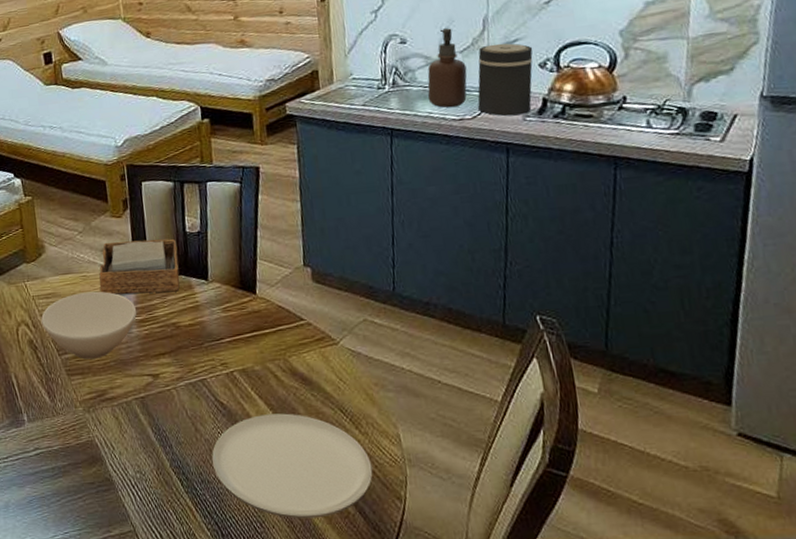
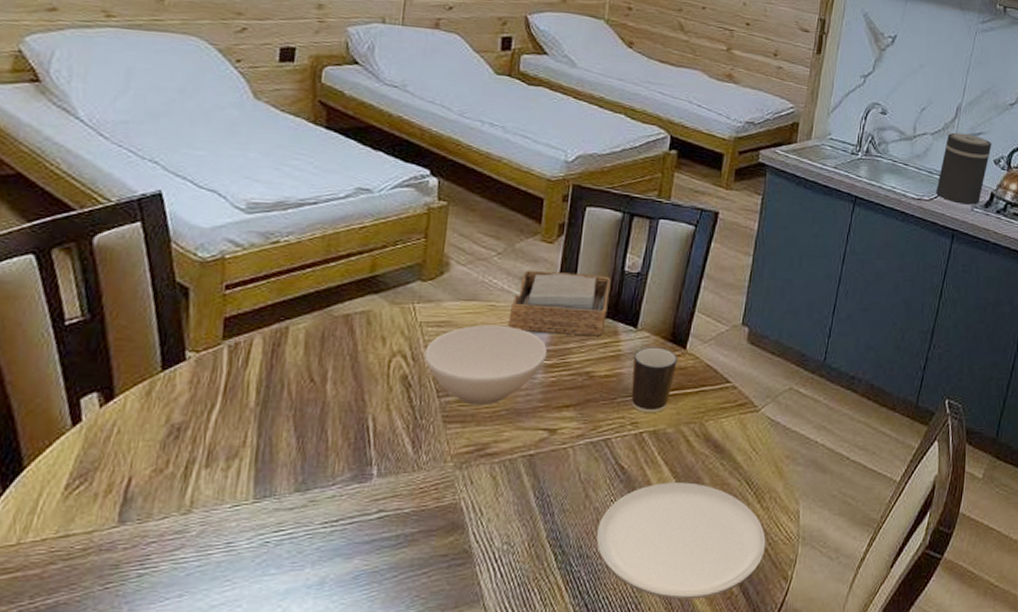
mug: none [210,295,251,355] -> present [631,347,677,414]
soap dispenser: present [427,28,467,108] -> none [894,108,934,187]

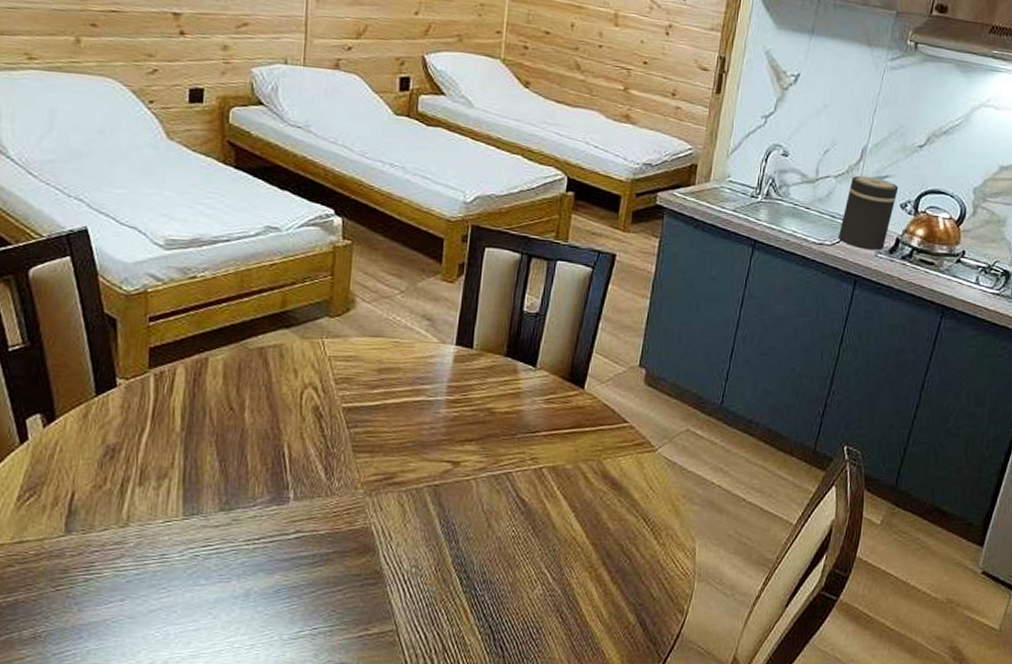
bowl: present [423,324,548,405] -> none [333,360,450,437]
napkin holder: present [508,269,612,337] -> none [412,308,511,375]
plate: present [596,482,766,600] -> none [499,516,663,627]
mug: present [631,347,677,414] -> none [530,385,576,450]

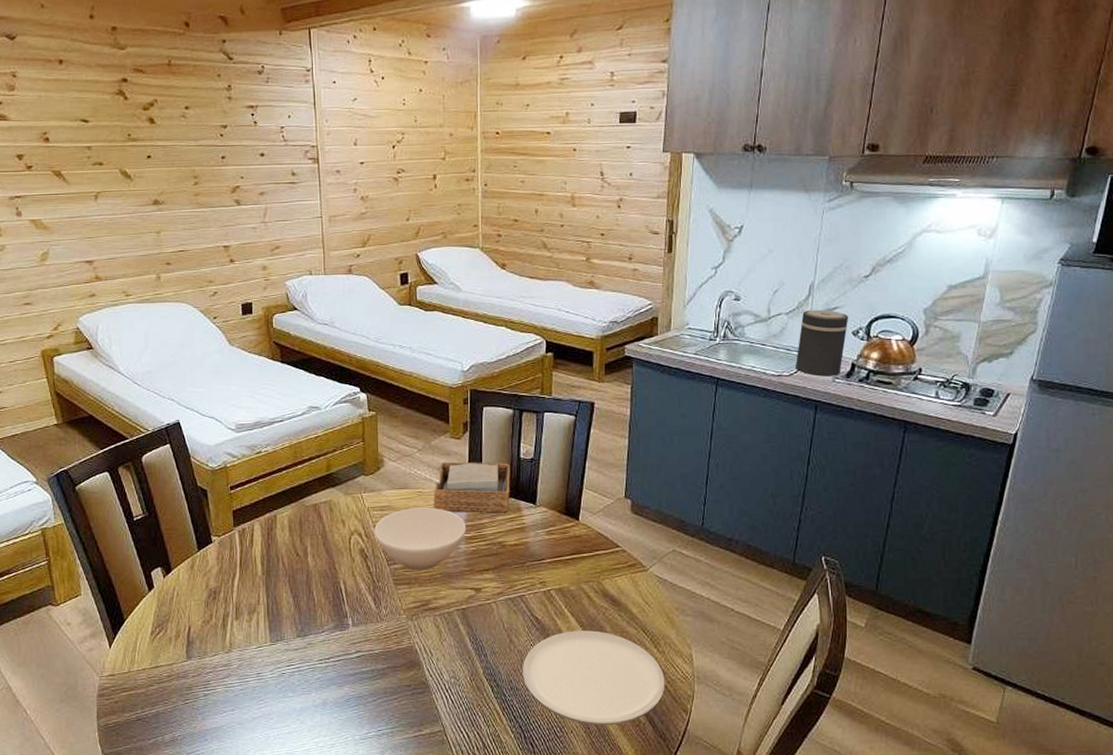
bowl: none [333,360,450,437] -> present [373,507,467,571]
napkin holder: none [412,308,511,375] -> present [433,461,511,513]
plate: none [499,516,663,627] -> present [523,630,665,726]

